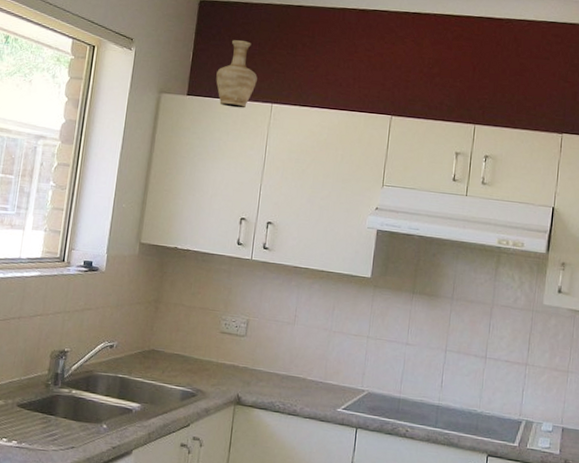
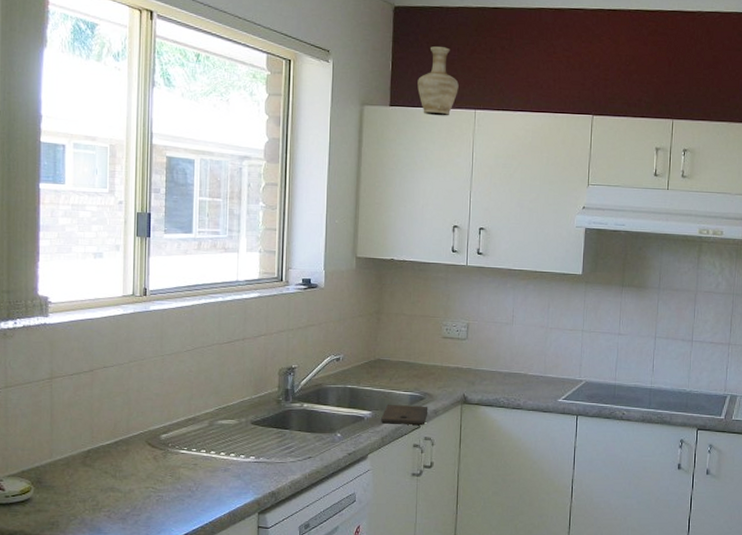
cutting board: none [149,398,200,423] -> present [381,405,428,425]

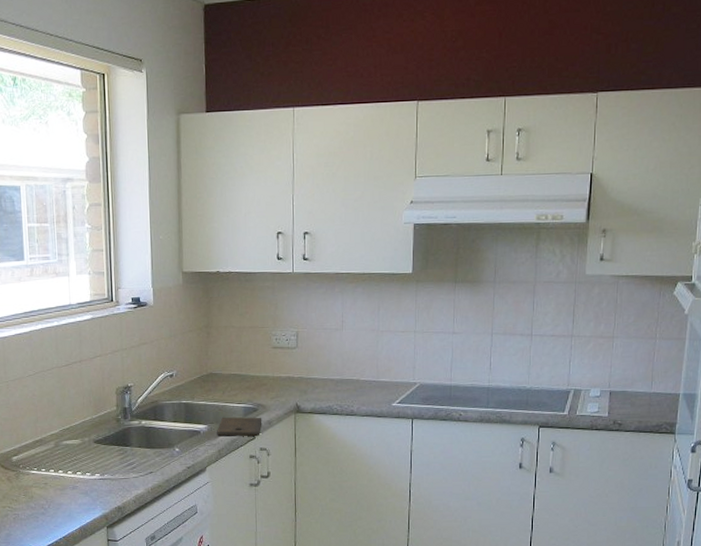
vase: present [417,46,459,116] -> none [233,43,275,118]

